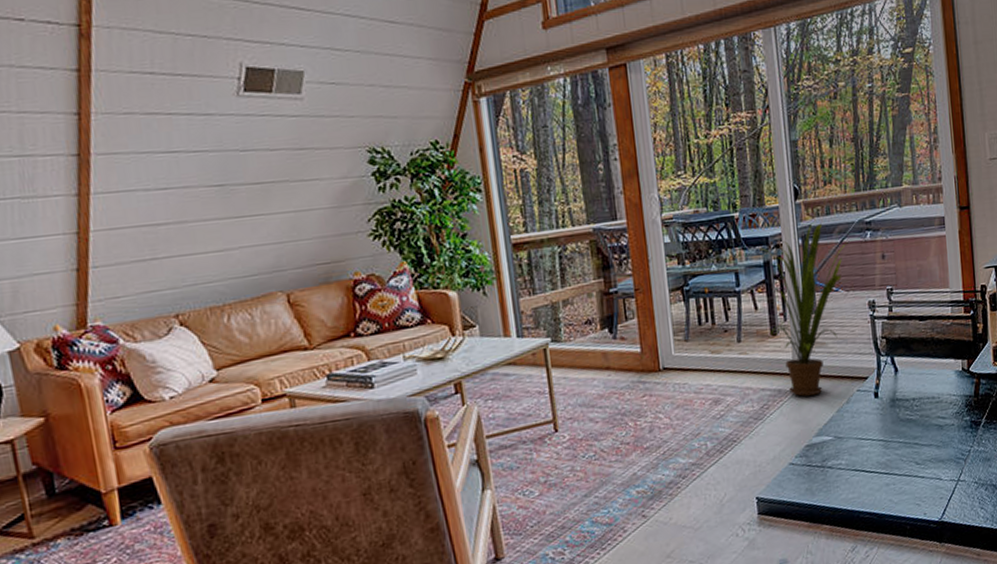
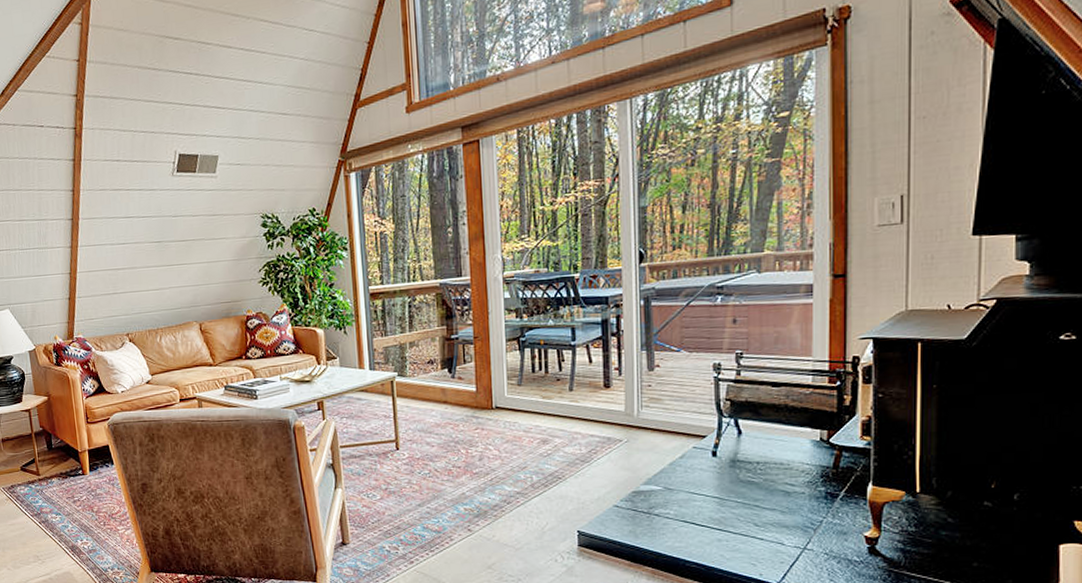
house plant: present [757,223,848,397] -> none [595,286,695,446]

